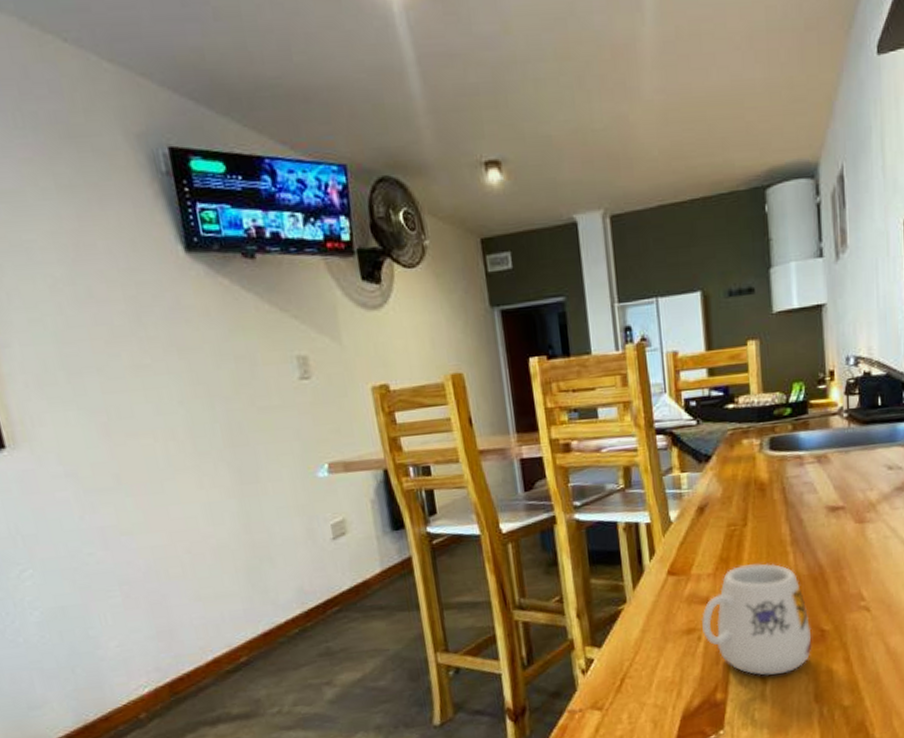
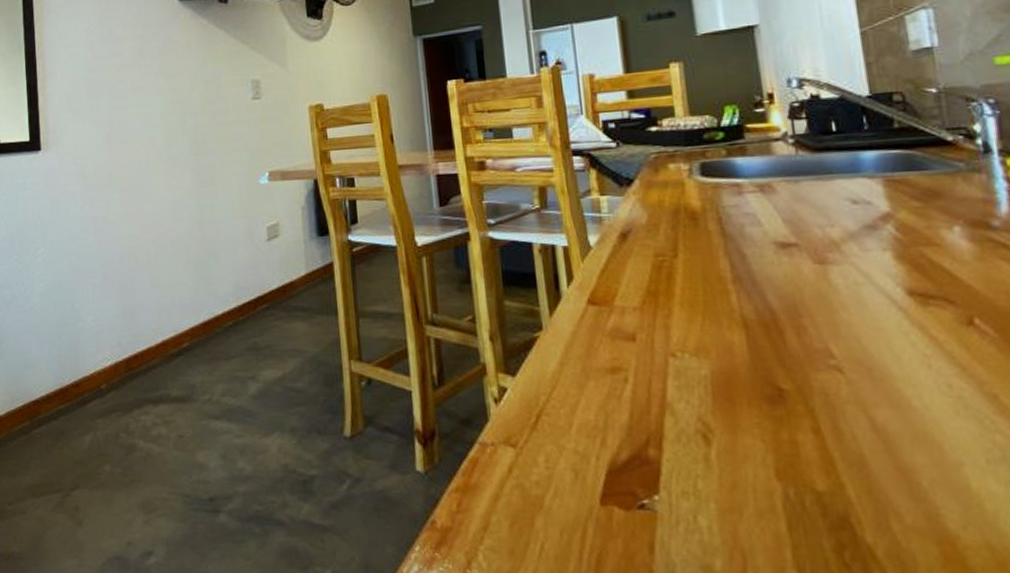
mug: present [702,563,812,676] -> none [628,301,768,436]

